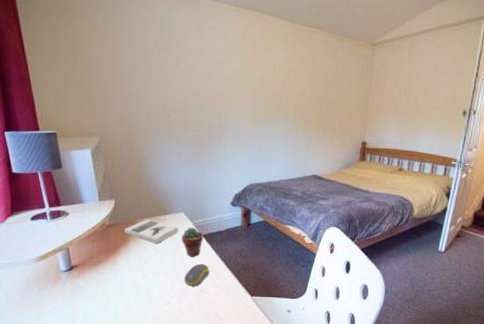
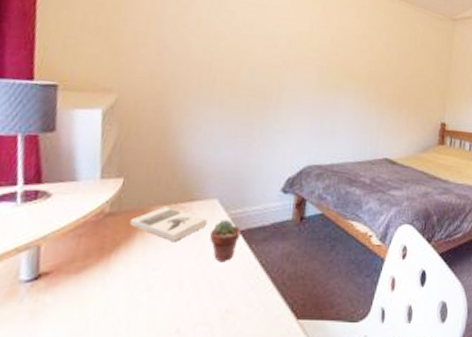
computer mouse: present [184,263,210,286] -> none [206,271,244,305]

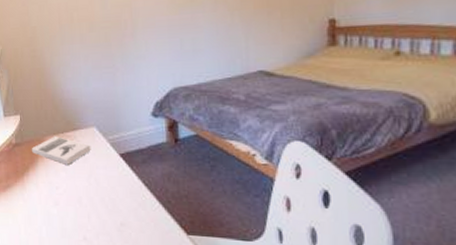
potted succulent: present [210,219,241,262] -> none [95,145,121,182]

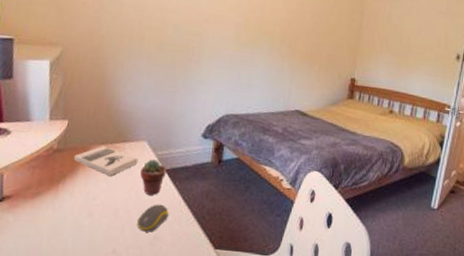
potted succulent: none [95,145,121,182] -> present [140,159,167,196]
computer mouse: none [102,190,132,219] -> present [137,204,169,232]

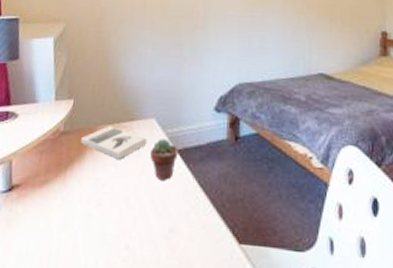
computer mouse: present [137,204,169,232] -> none [150,190,184,224]

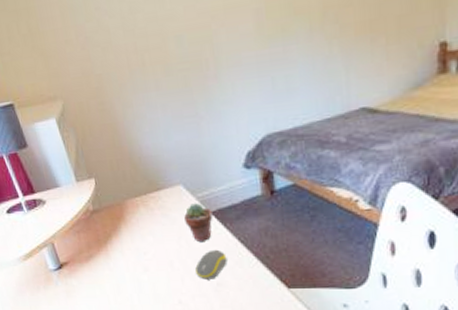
book: present [80,126,148,159] -> none [111,198,179,228]
computer mouse: none [150,190,184,224] -> present [195,249,227,280]

